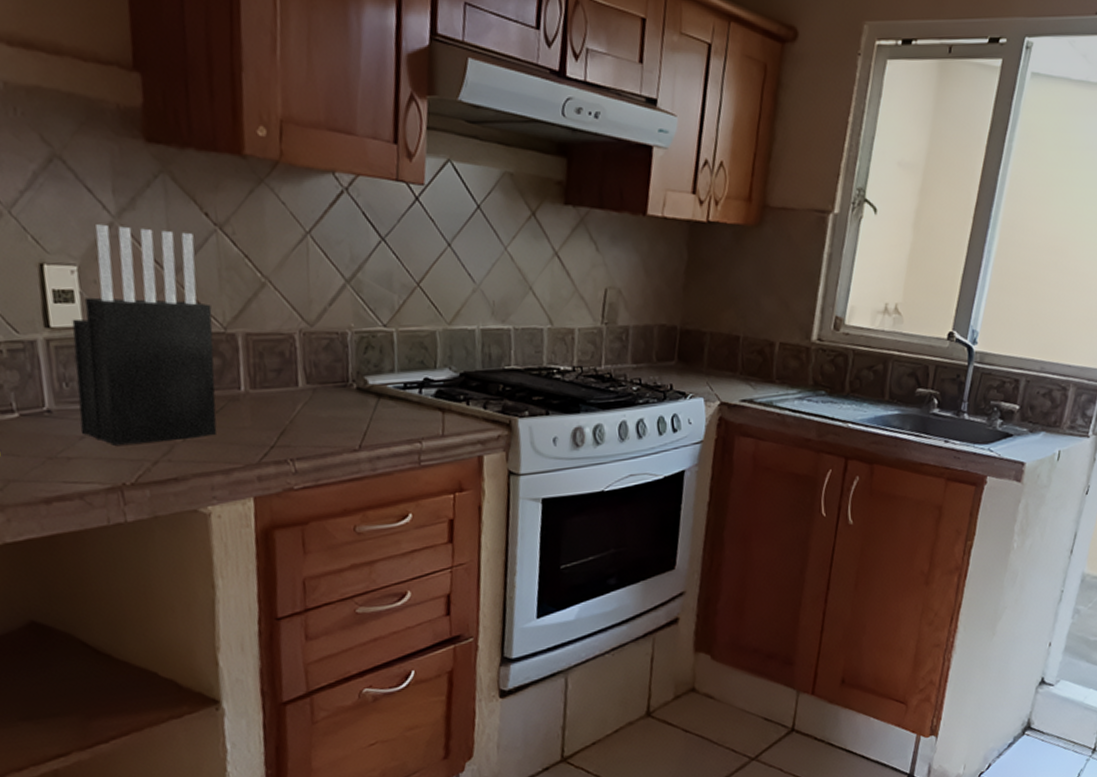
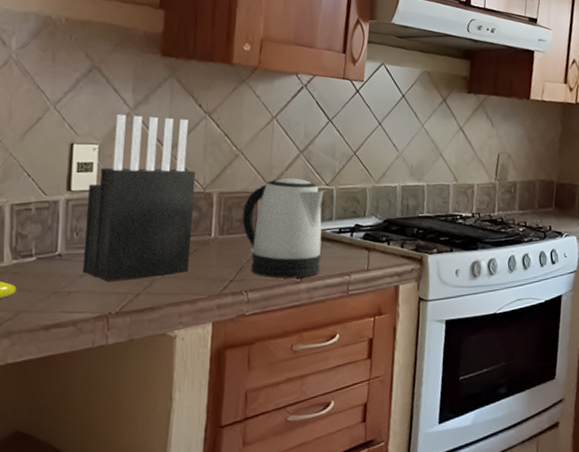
kettle: none [278,315,384,446] -> present [243,177,324,279]

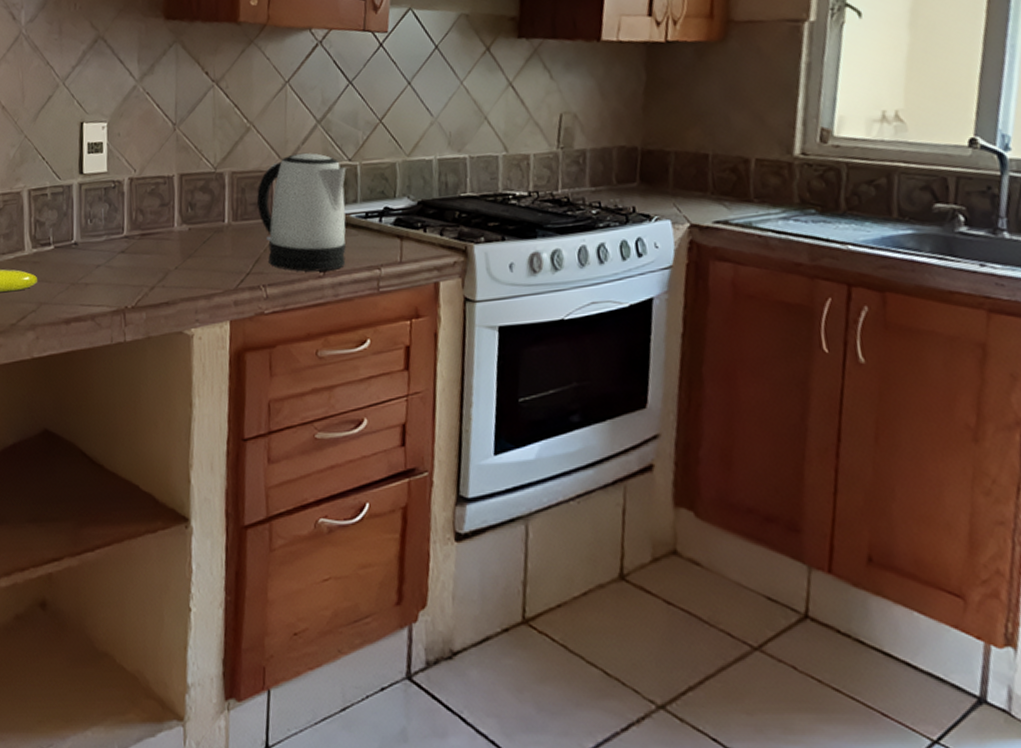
knife block: present [82,114,196,282] -> none [97,87,206,273]

